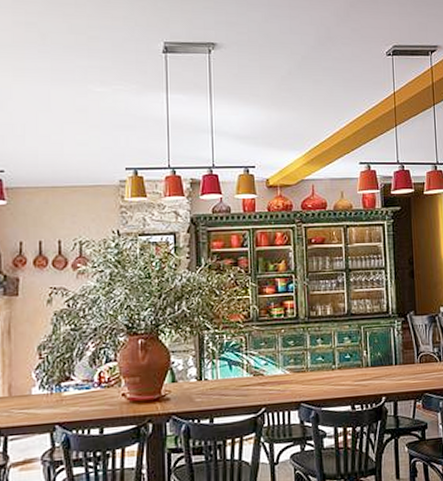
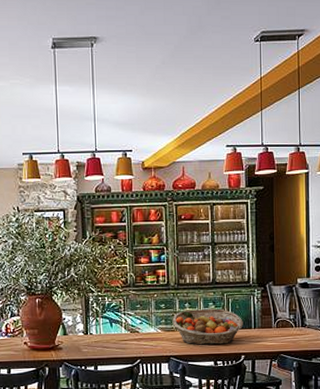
fruit basket: none [302,343,383,388] -> present [172,308,244,345]

